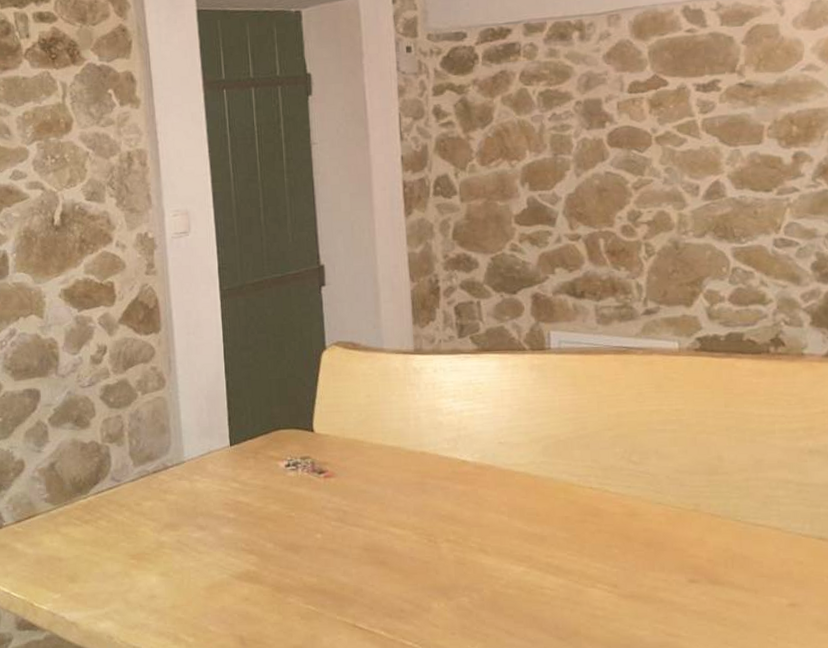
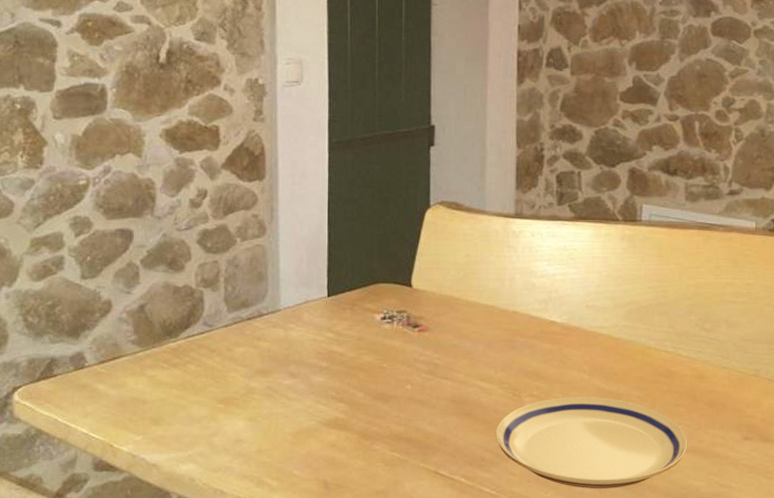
plate: none [413,540,625,640] -> present [495,397,687,488]

